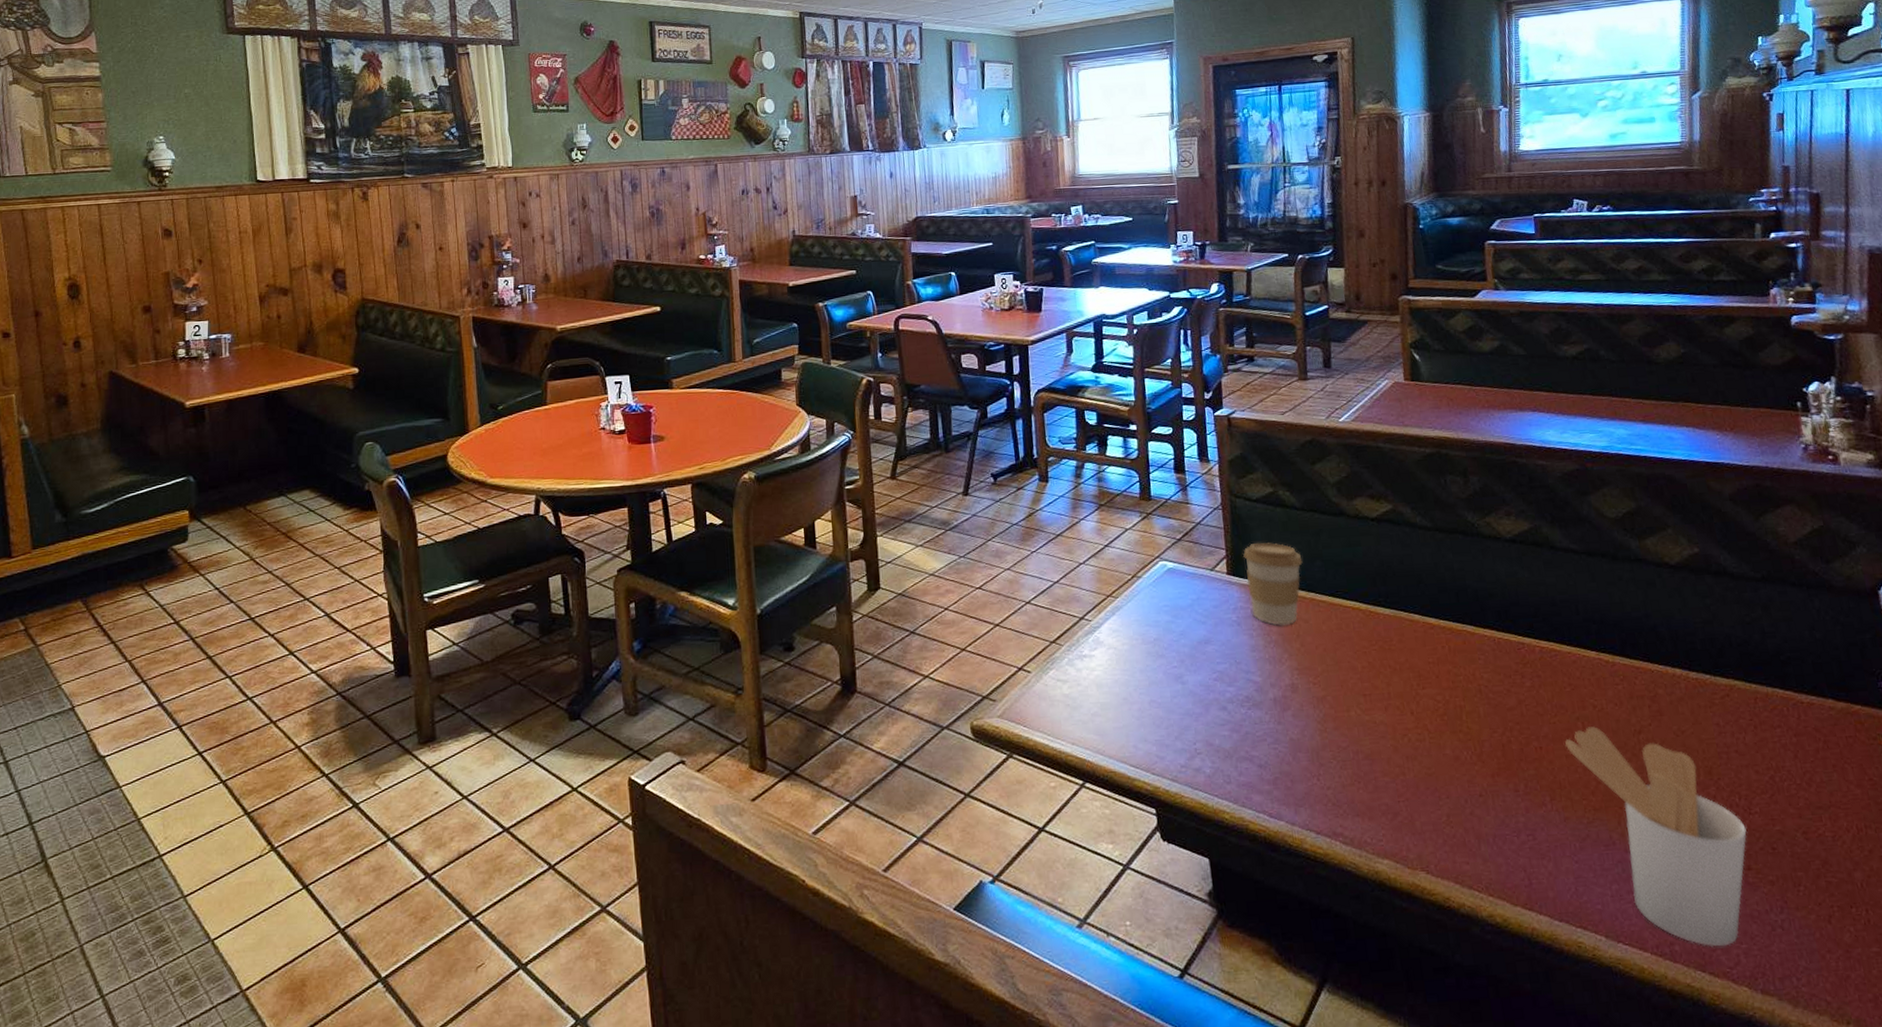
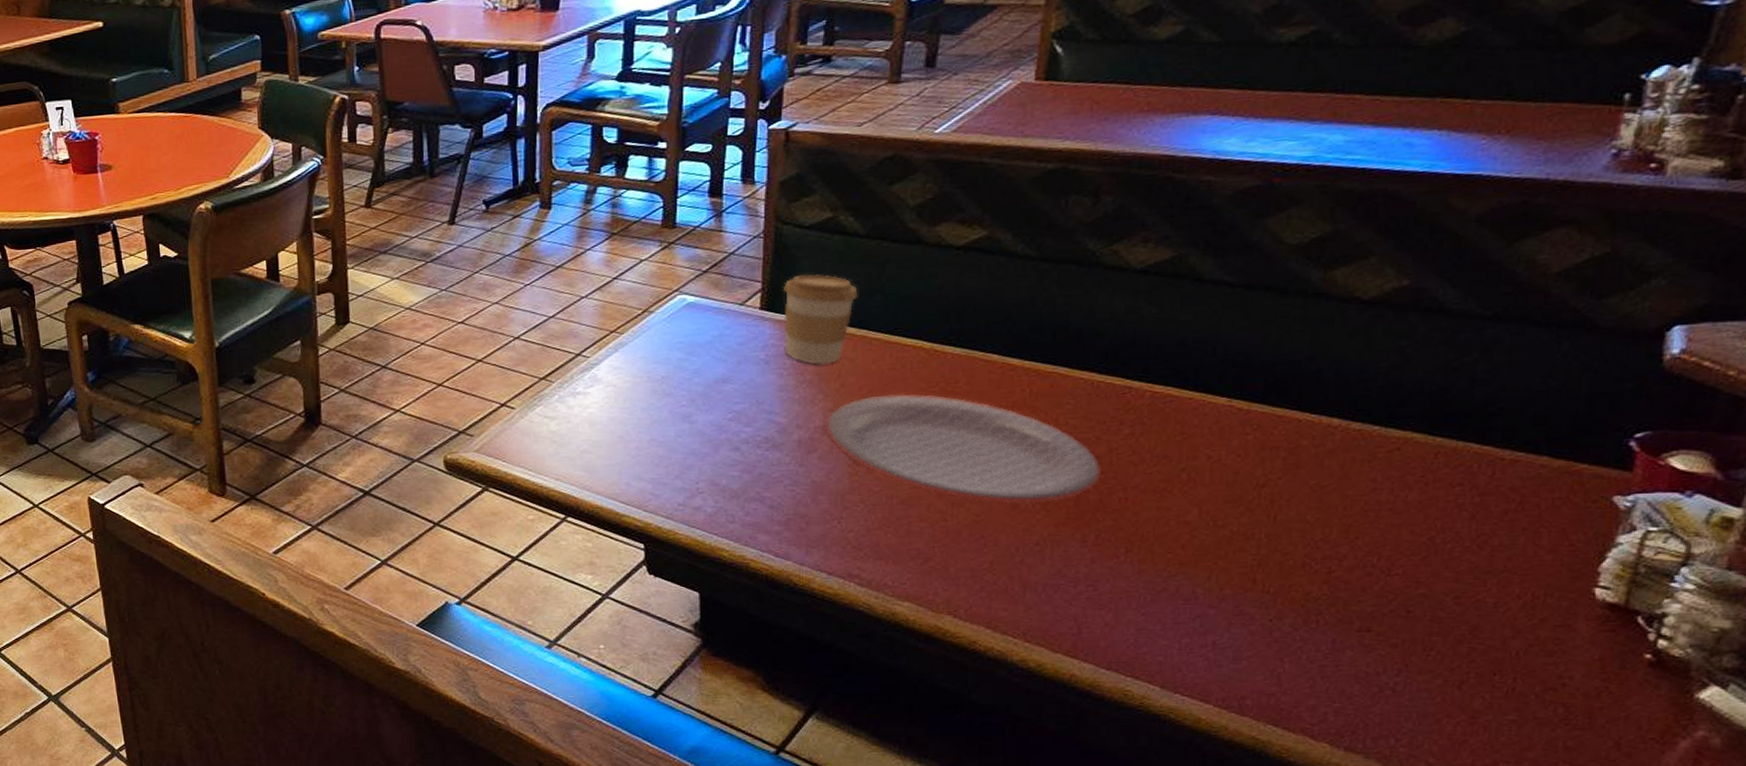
plate: none [1293,652,1517,756] -> present [825,394,1101,504]
utensil holder: present [1565,726,1747,947] -> none [1158,478,1378,704]

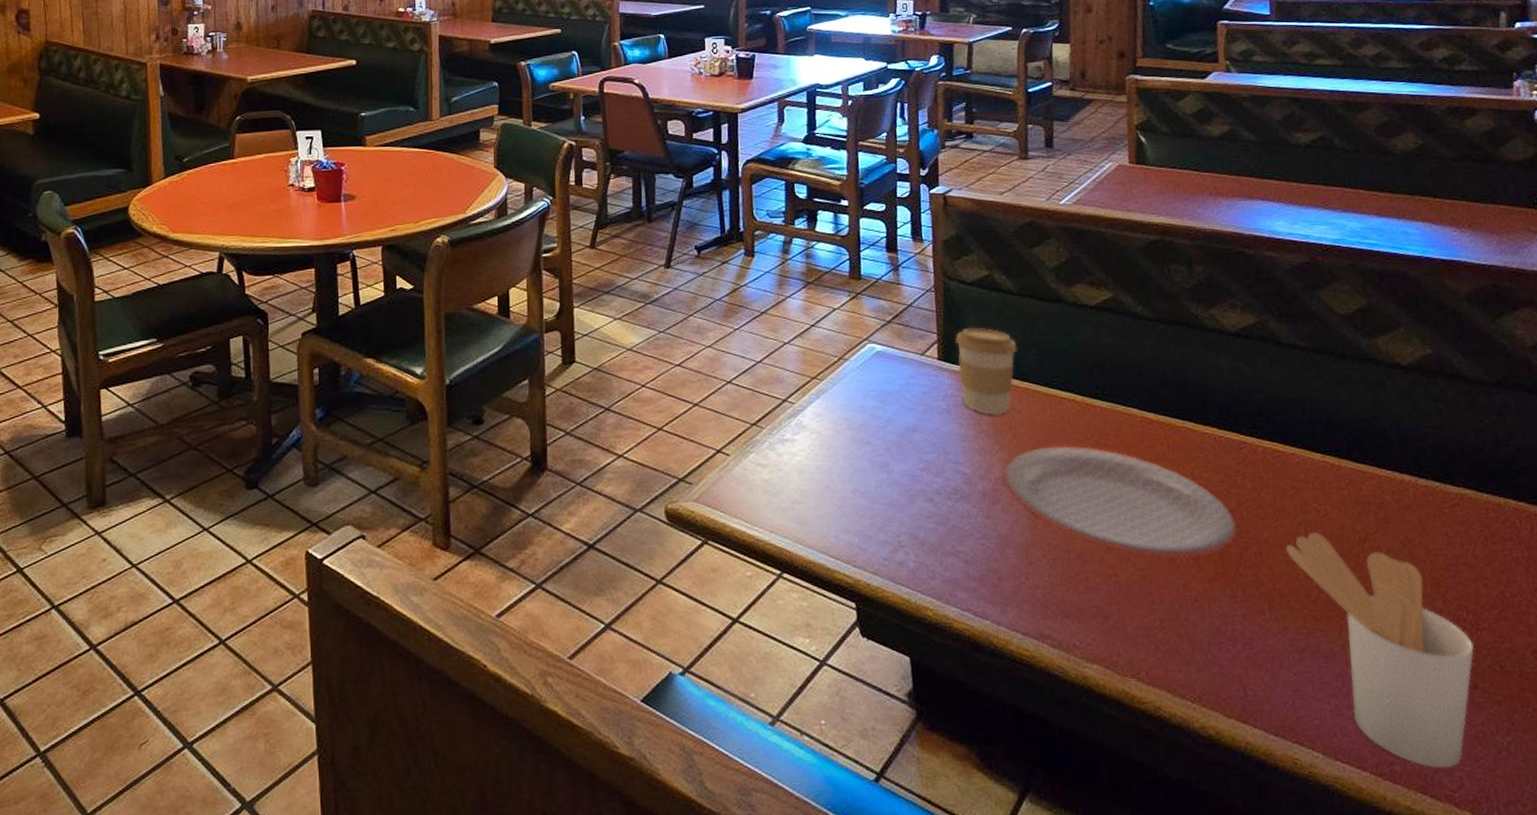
utensil holder: none [1158,478,1378,704] -> present [1286,532,1474,769]

